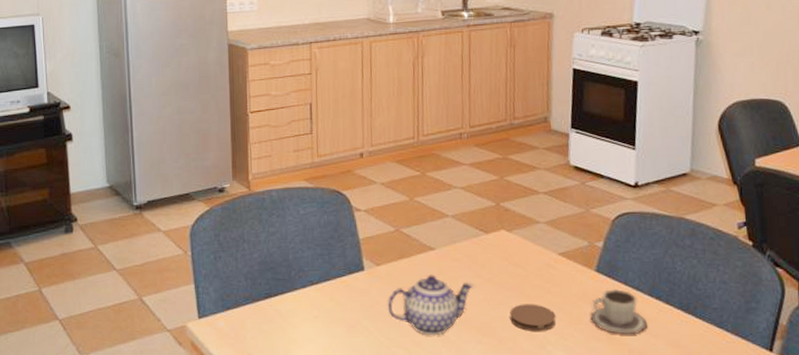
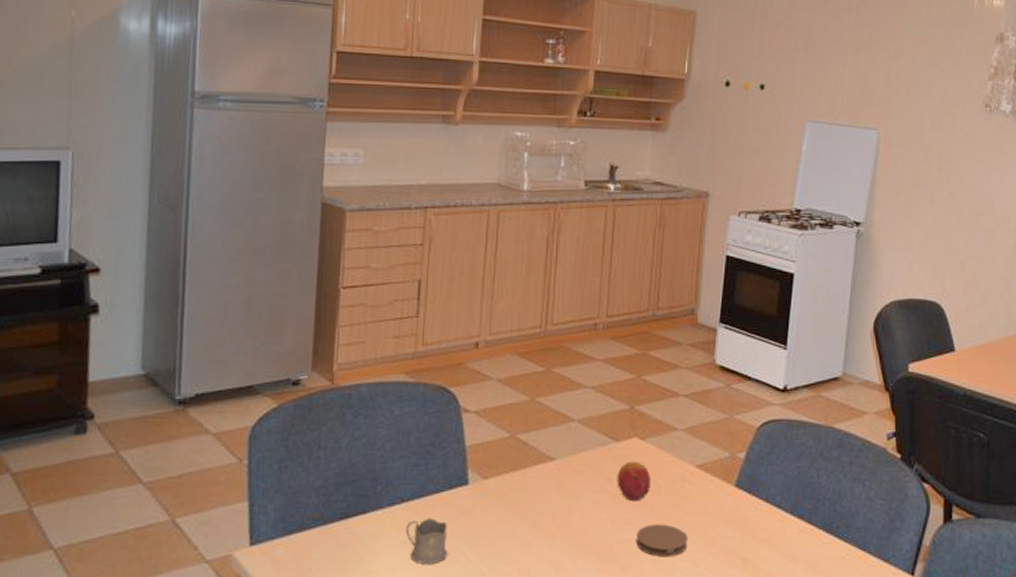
tea glass holder: none [317,298,352,336] -> present [406,518,448,565]
teapot: present [387,275,474,336] -> none [492,490,597,564]
fruit: none [489,250,519,285] -> present [617,461,650,502]
cup: present [590,289,647,335] -> none [725,507,786,559]

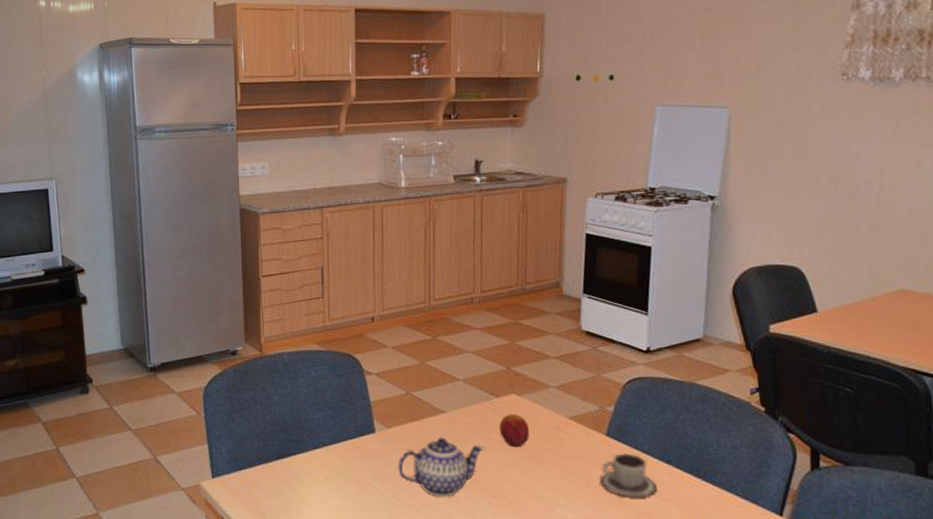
tea glass holder: present [406,518,448,565] -> none [328,459,363,496]
teapot: none [492,490,597,564] -> present [398,437,484,497]
coaster: present [636,524,688,558] -> none [519,467,566,495]
cup: none [725,507,786,559] -> present [600,453,657,498]

